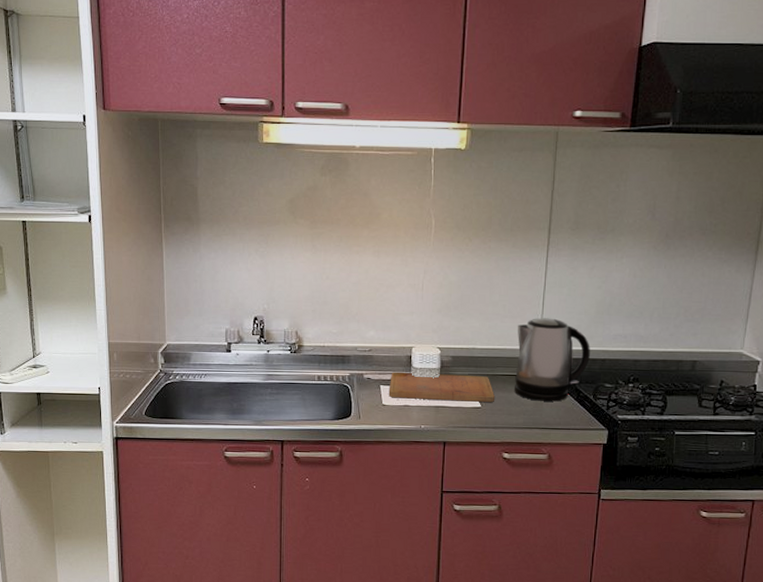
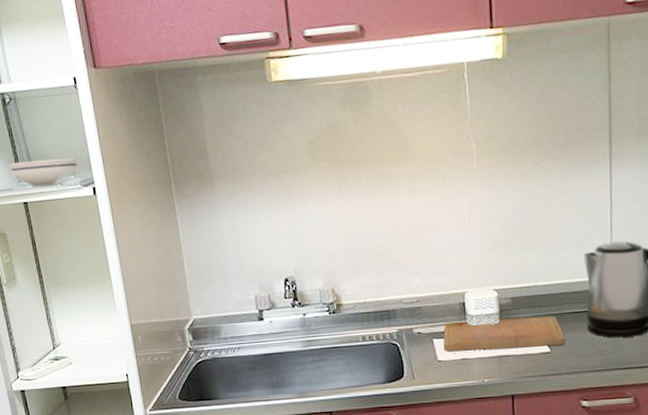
bowl: none [12,184,78,209] -> present [8,158,78,187]

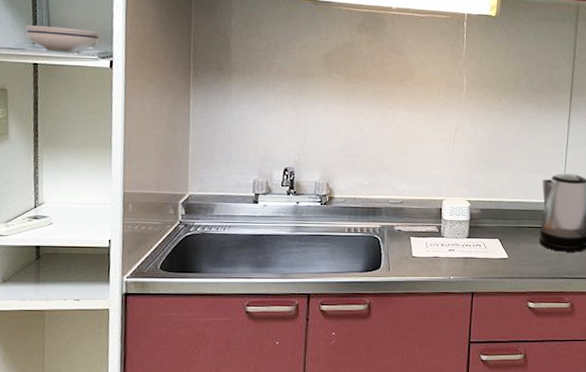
cutting board: present [443,316,565,352] -> none [418,224,521,253]

